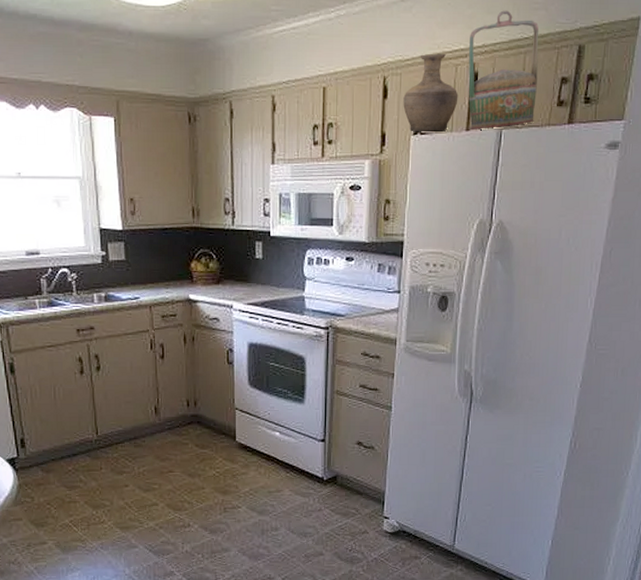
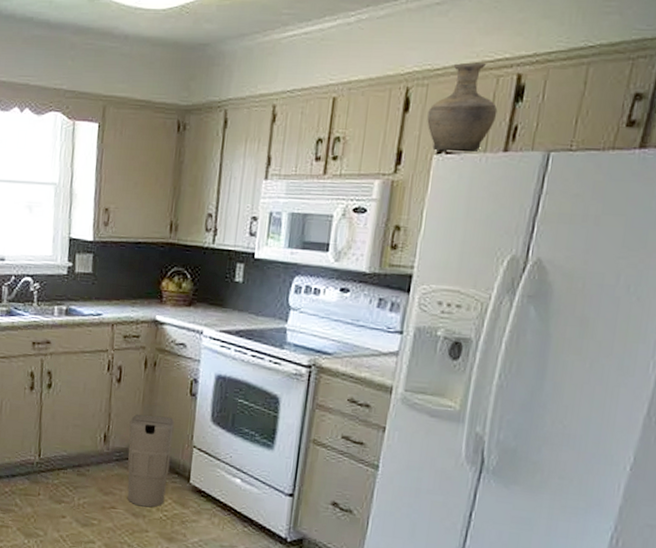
trash can: none [176,385,217,467] -> present [127,413,174,508]
decorative basket: present [468,10,539,131] -> none [509,14,609,152]

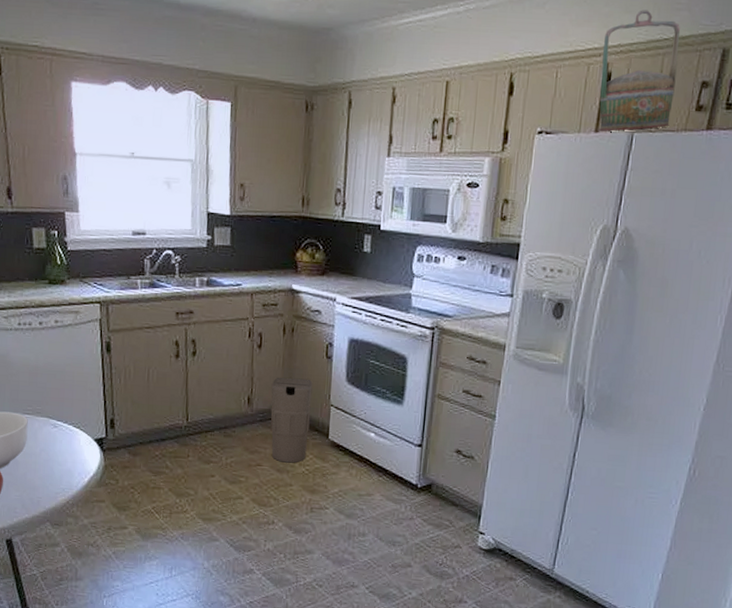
vase: present [427,62,498,151] -> none [529,51,589,132]
decorative basket: none [509,14,609,152] -> present [599,10,680,132]

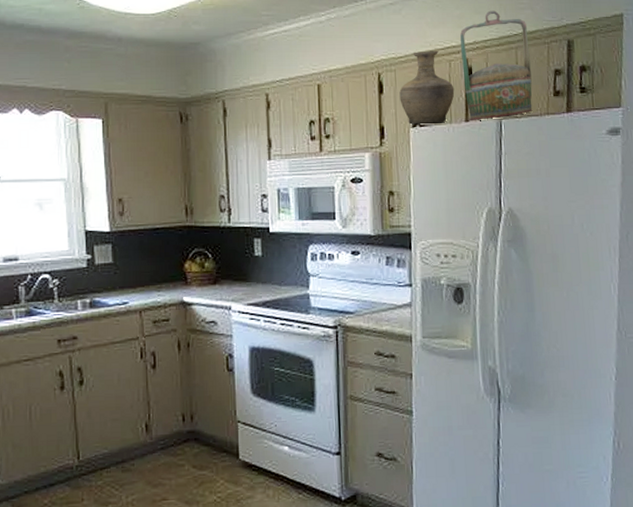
trash can: present [270,377,313,463] -> none [170,396,217,493]
vase: none [529,51,589,132] -> present [399,50,455,125]

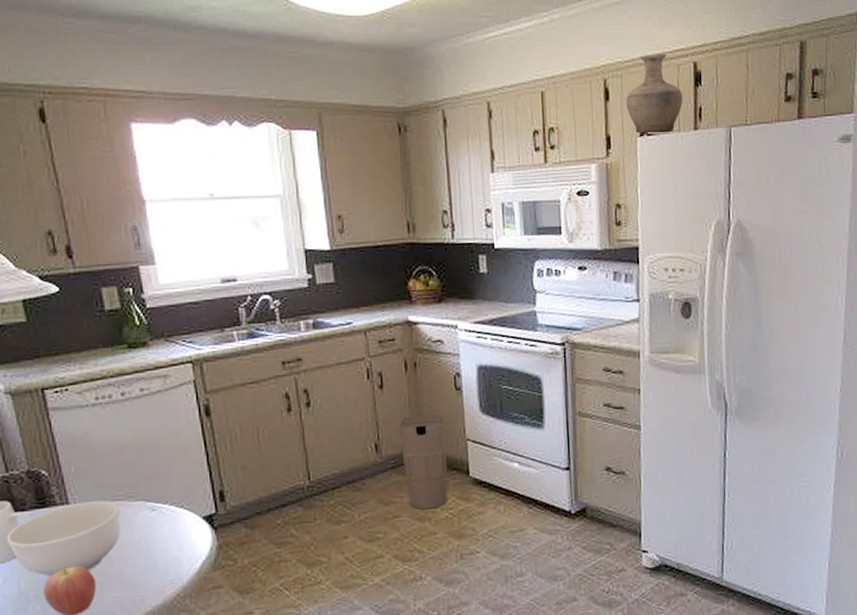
trash can: none [170,396,217,493] -> present [399,415,448,510]
decorative basket: present [460,10,533,122] -> none [689,10,763,130]

